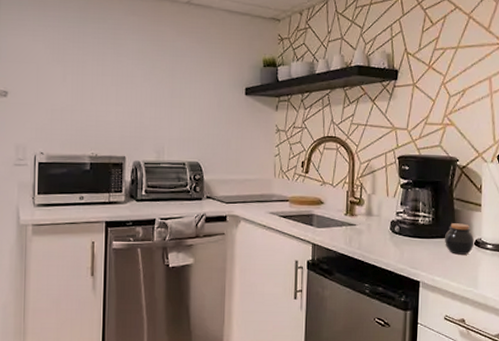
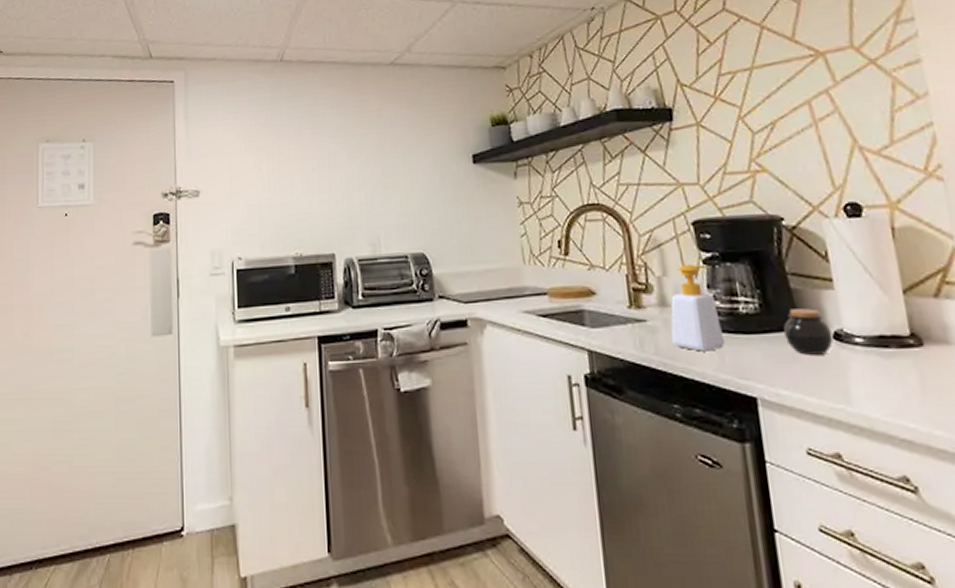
soap bottle: none [371,186,406,249] -> present [671,264,725,352]

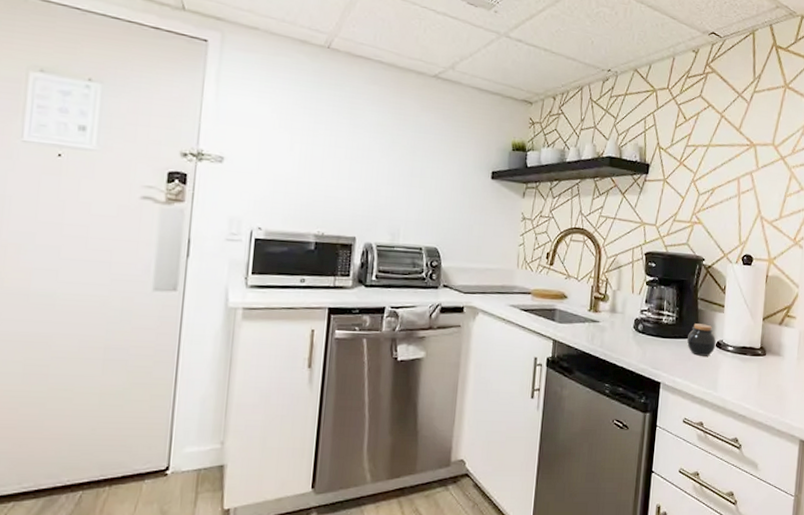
soap bottle: present [671,264,725,352] -> none [614,283,651,348]

